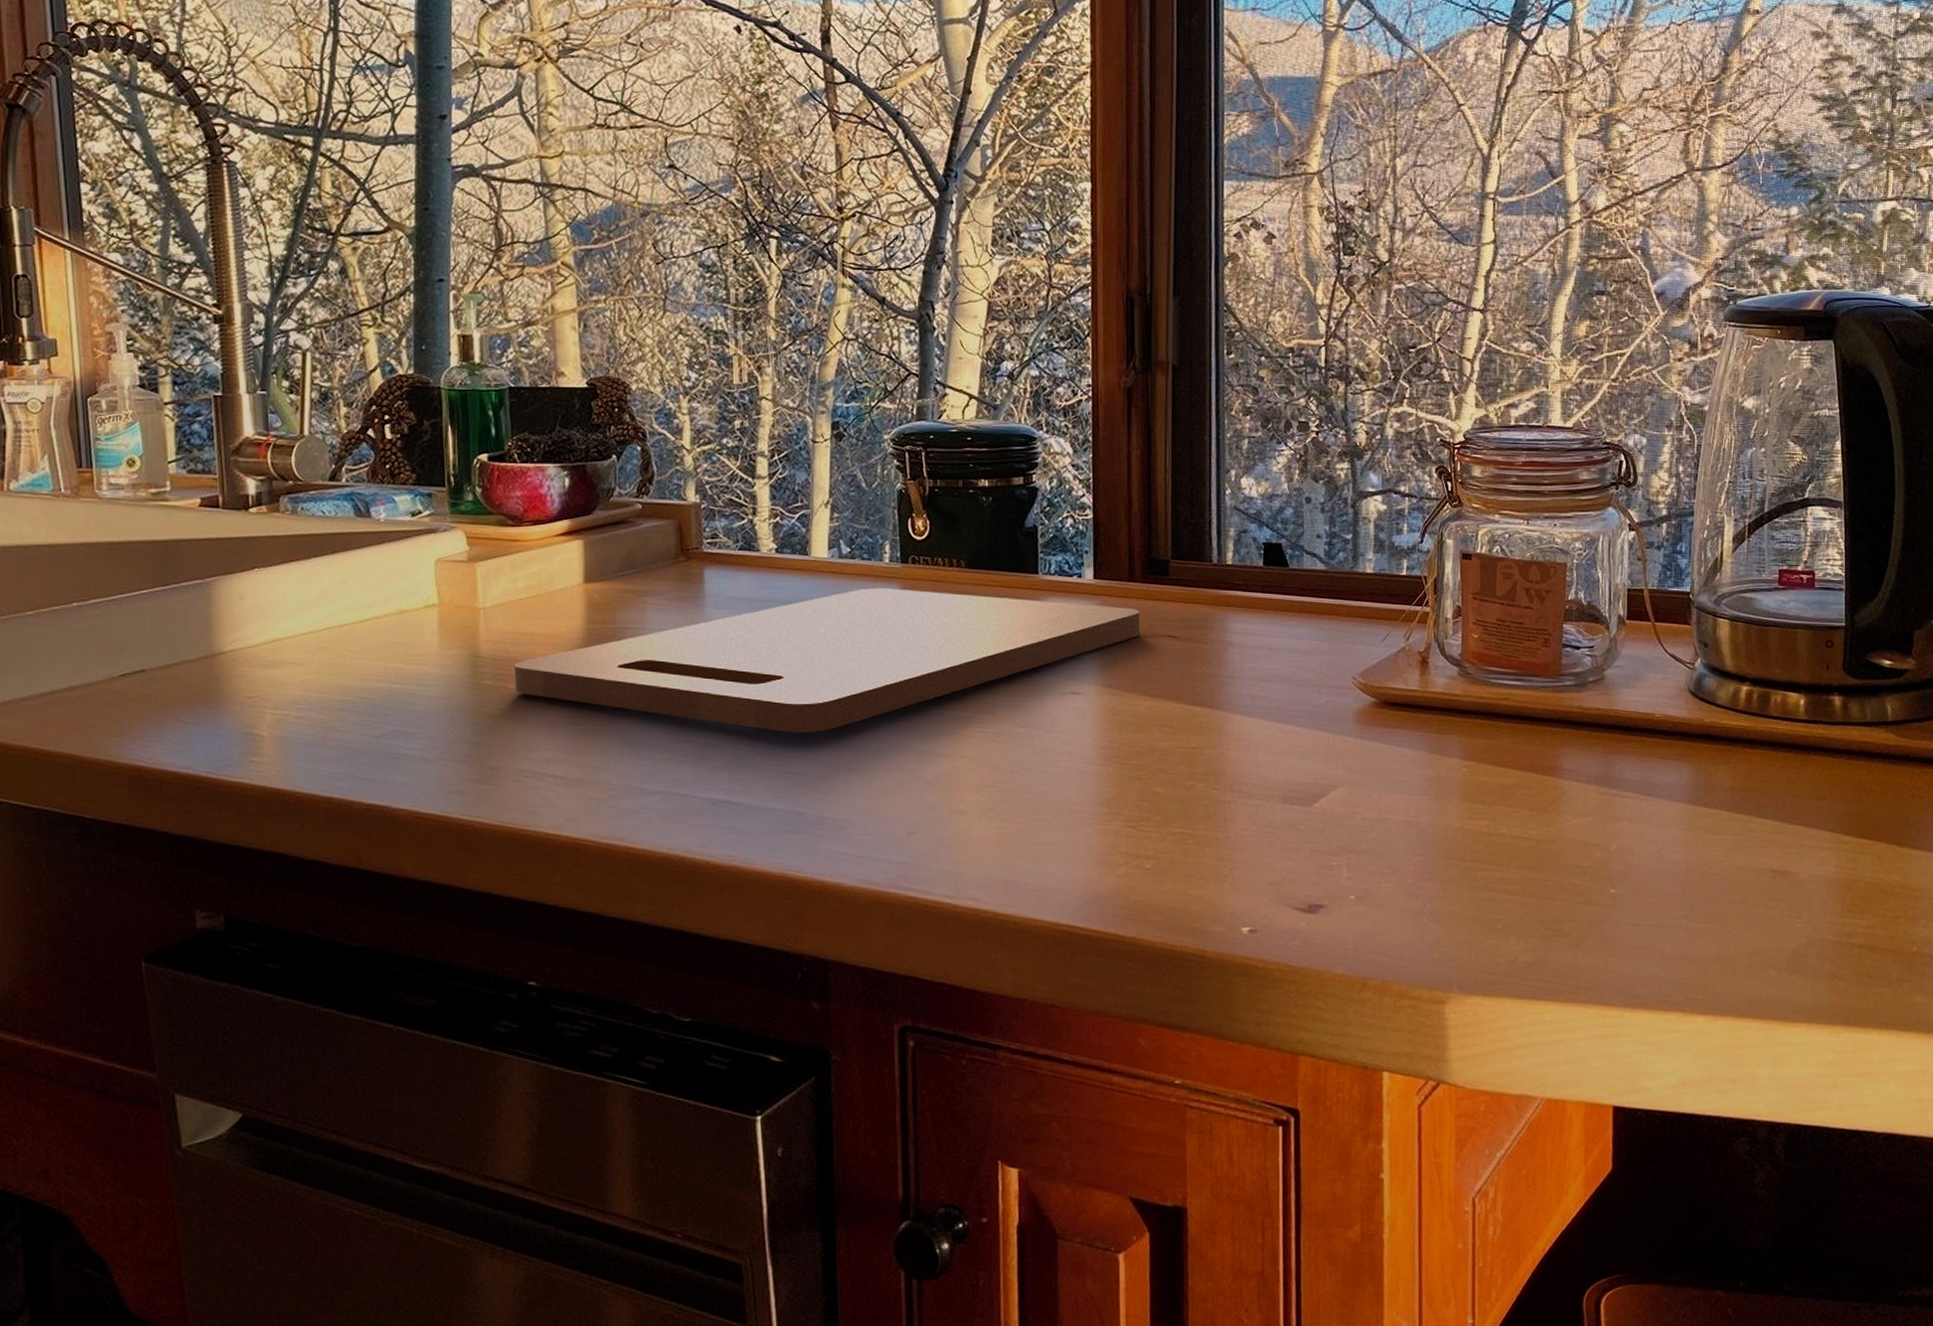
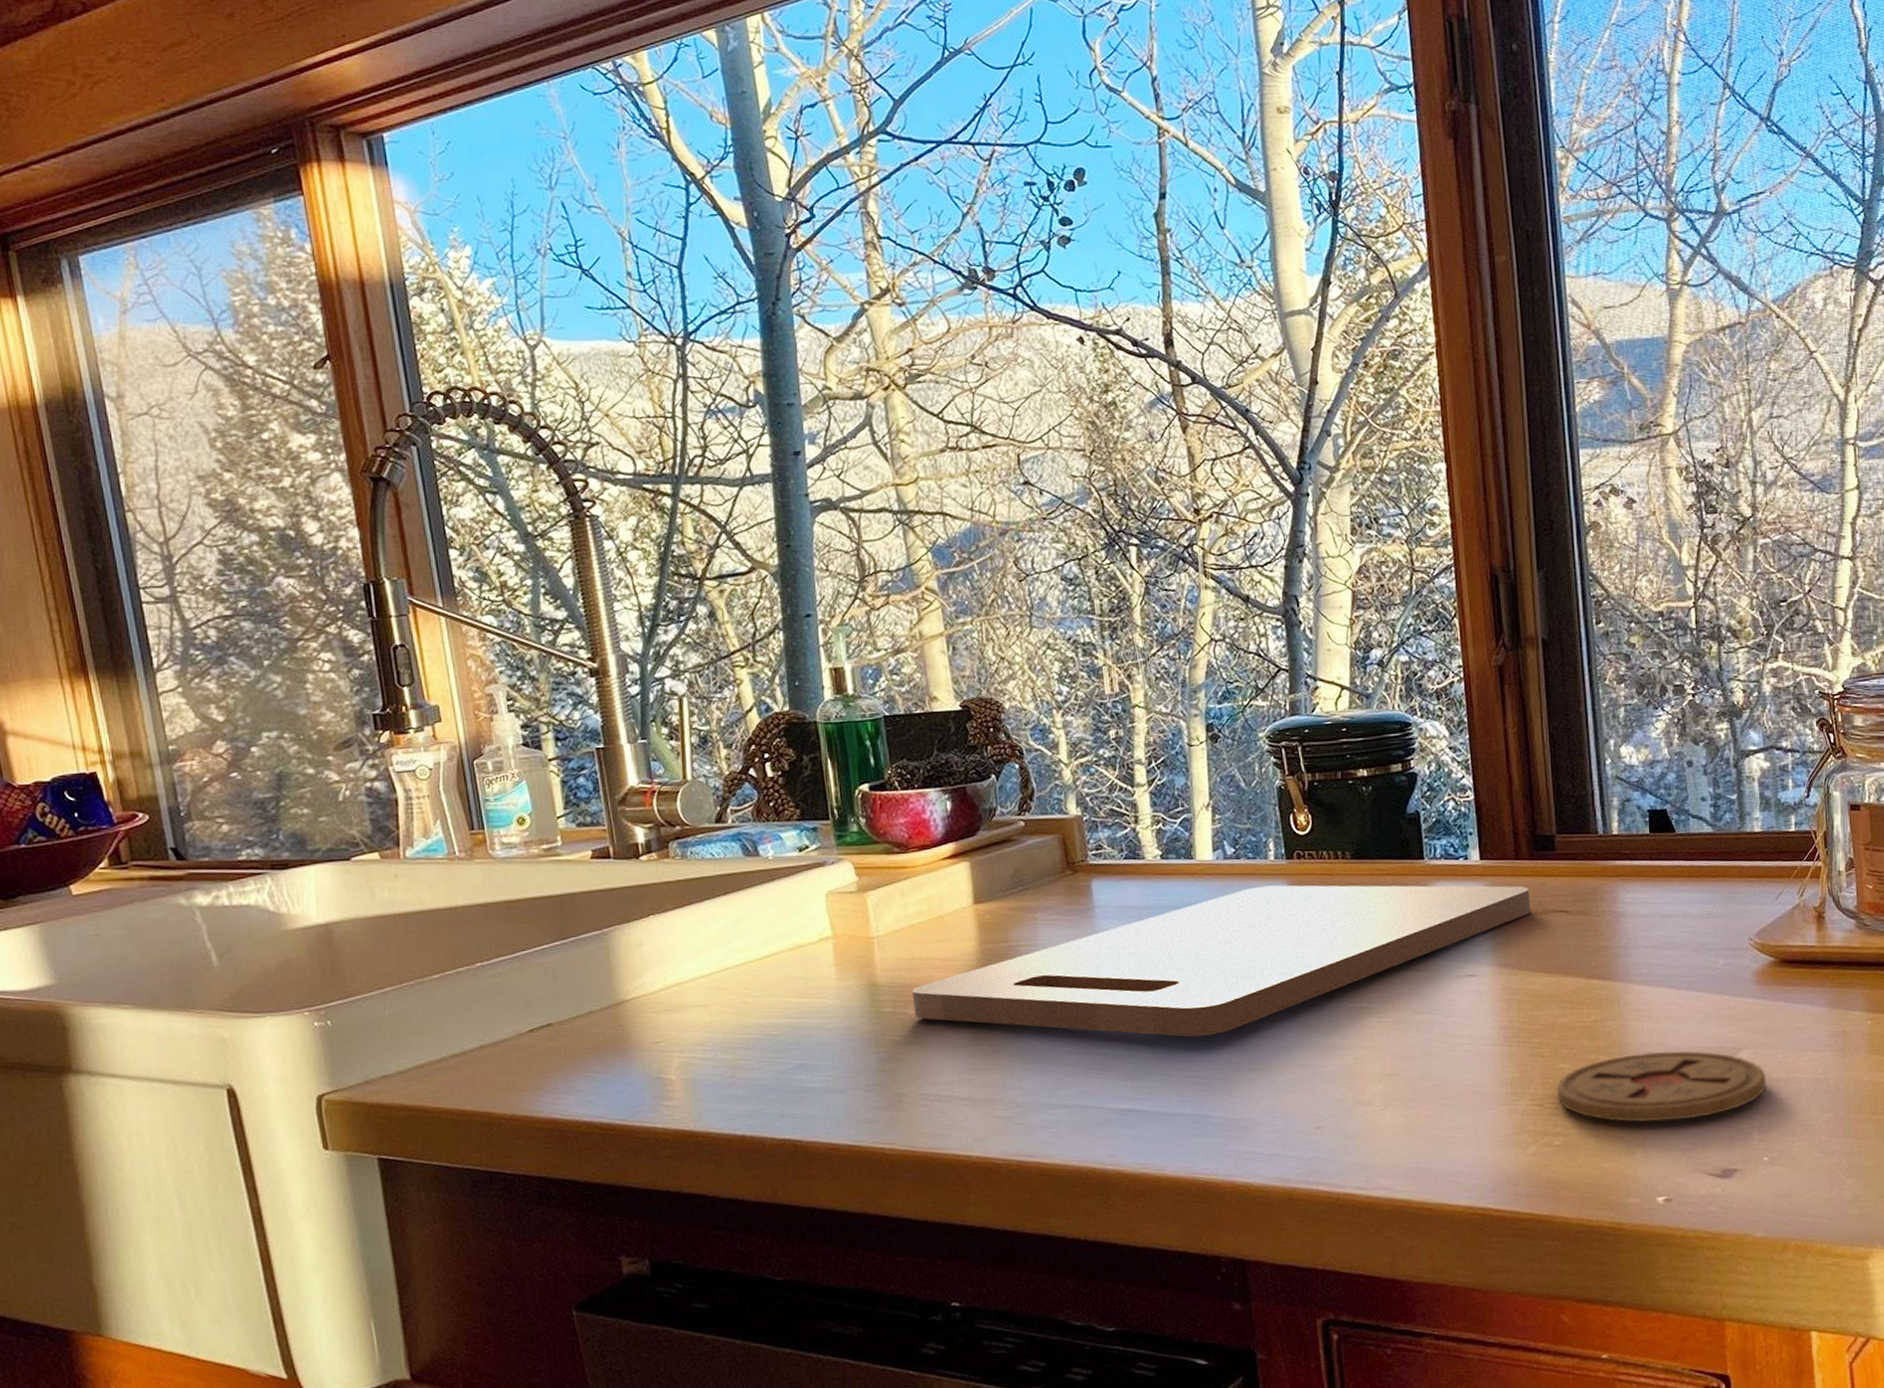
coaster: none [1152,782,1360,852] -> present [1557,1051,1767,1123]

